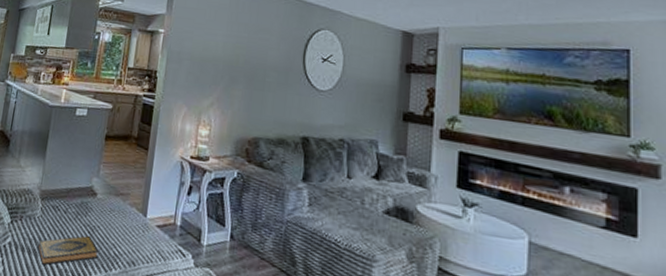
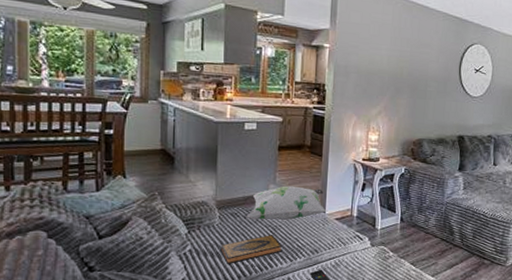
decorative pillow: none [66,180,149,222] -> present [246,185,327,220]

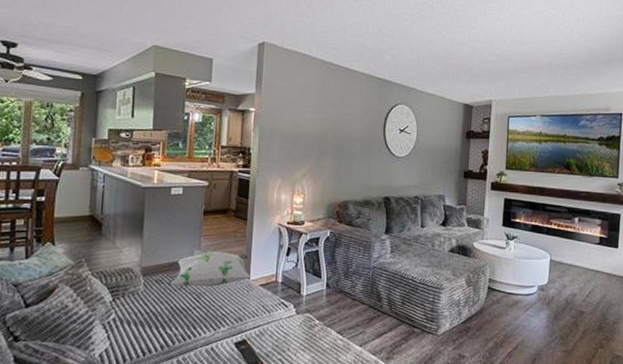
hardback book: present [220,234,283,264] -> none [144,301,206,333]

